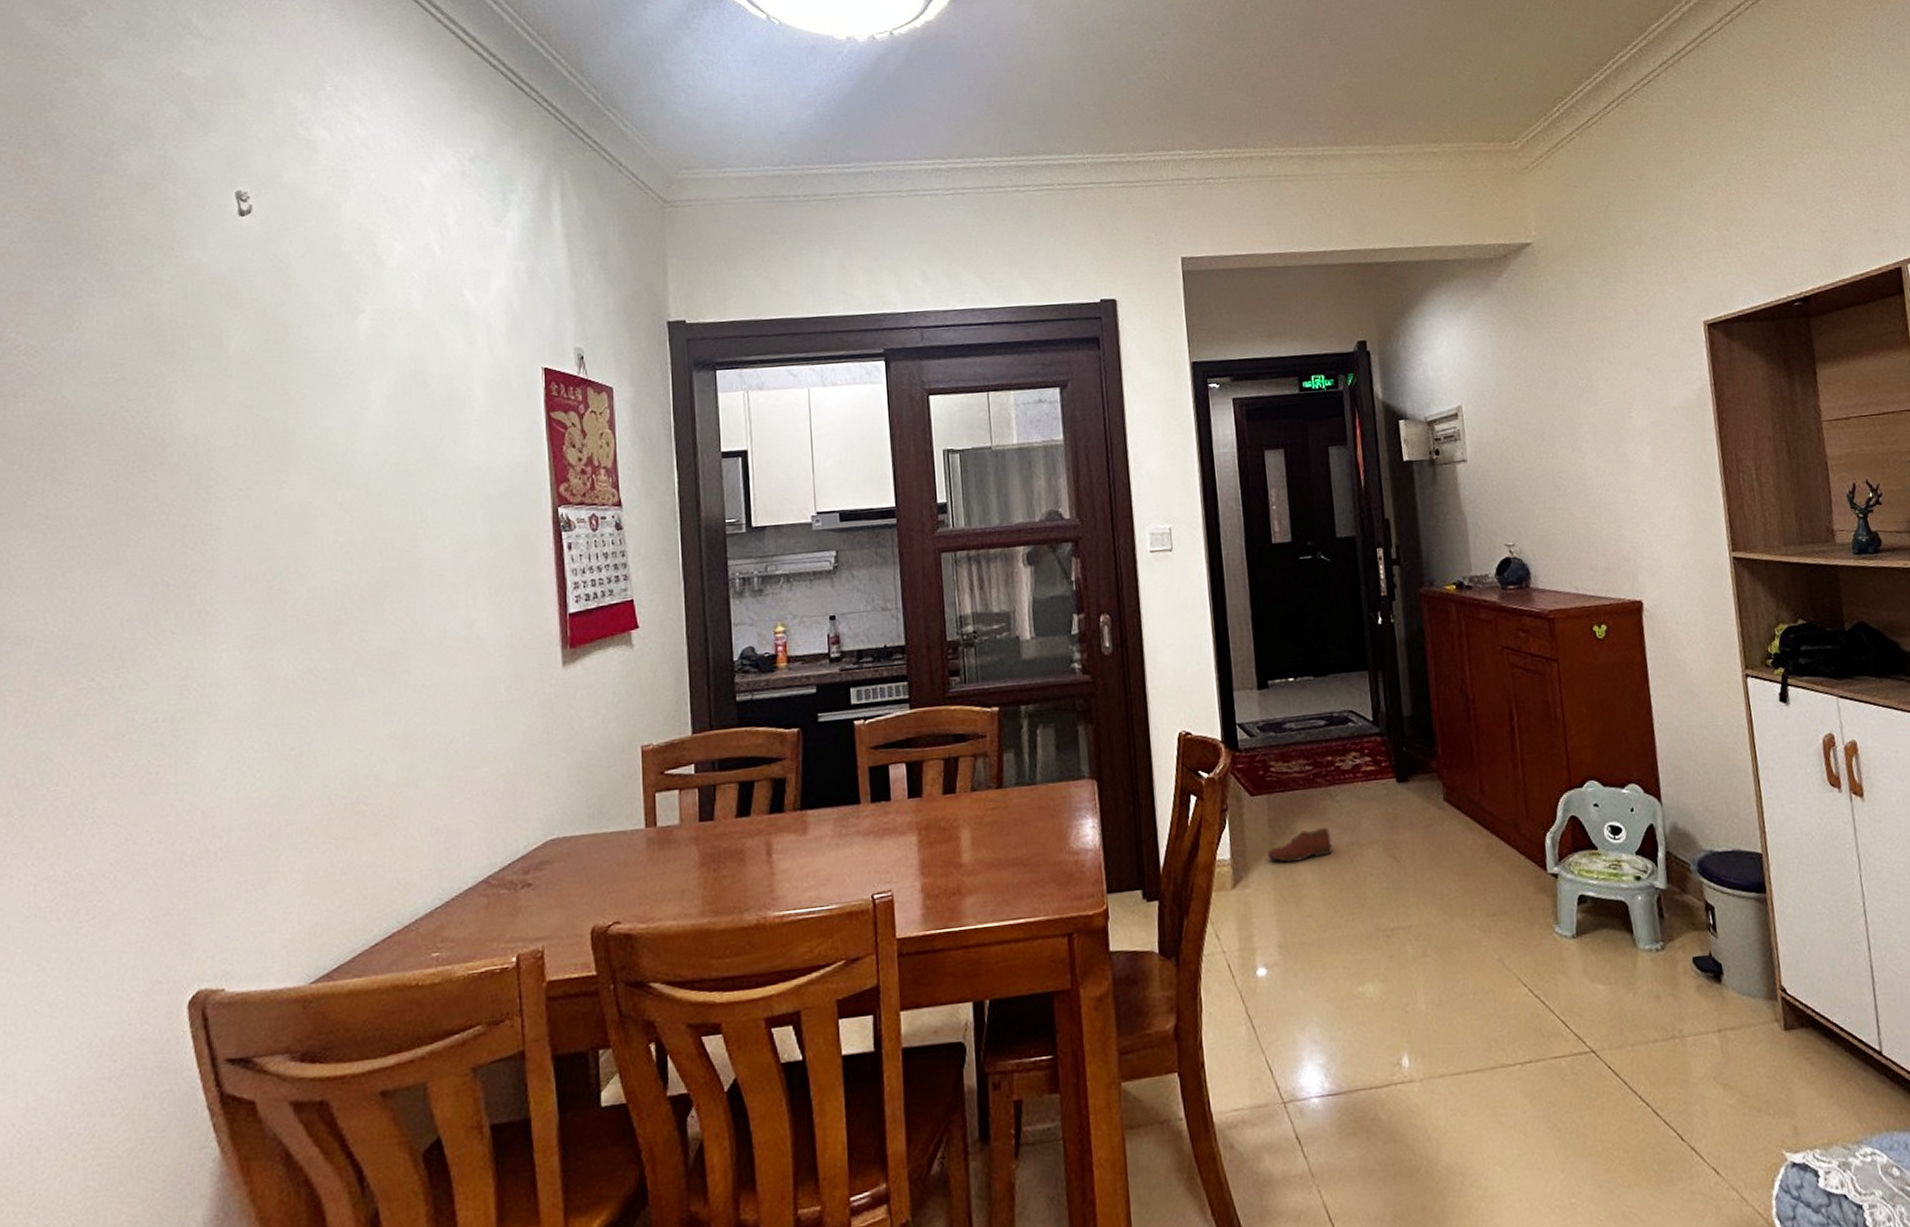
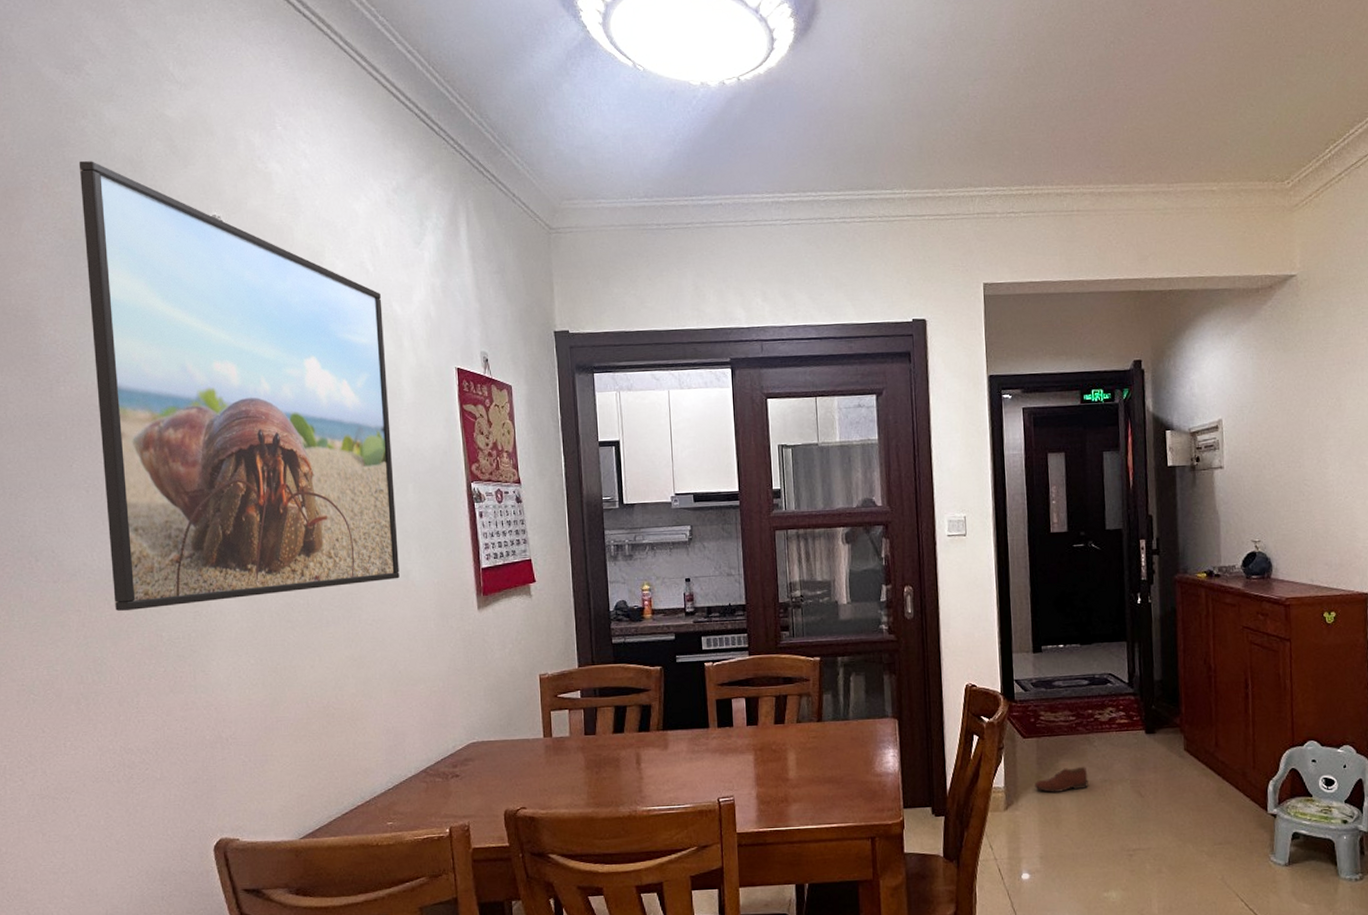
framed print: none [65,127,461,689] -> present [78,160,400,611]

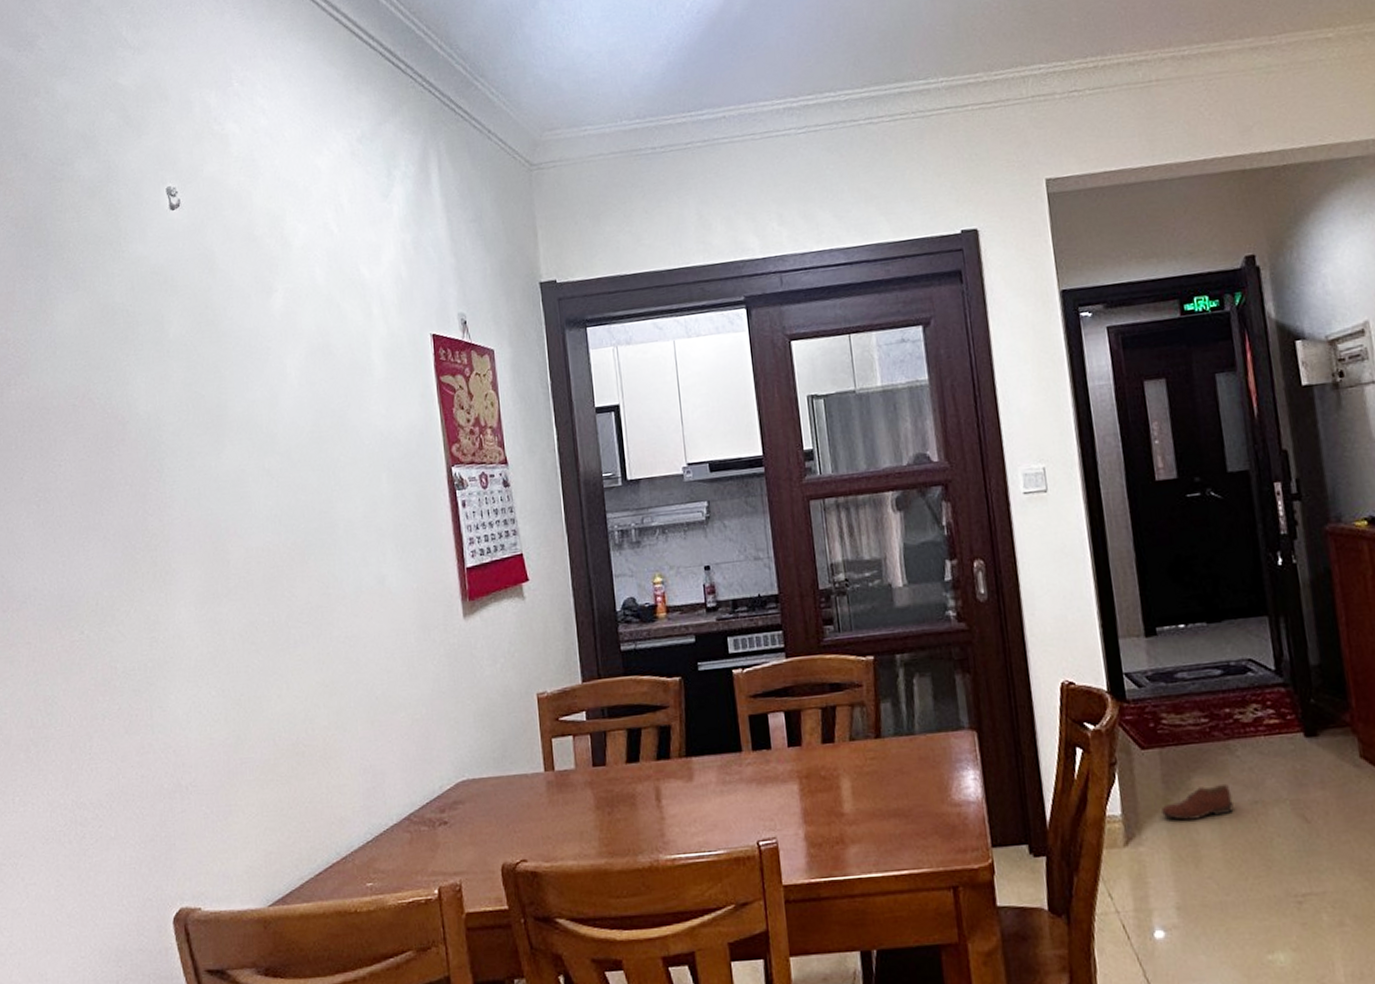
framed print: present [78,160,400,611] -> none [31,141,374,641]

